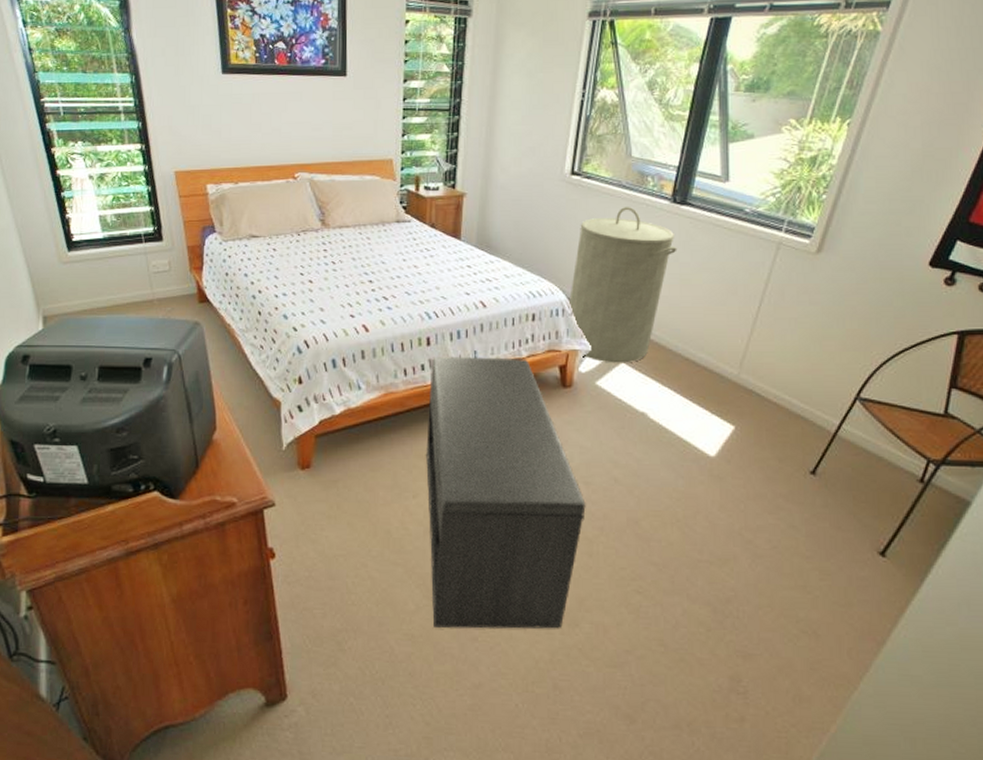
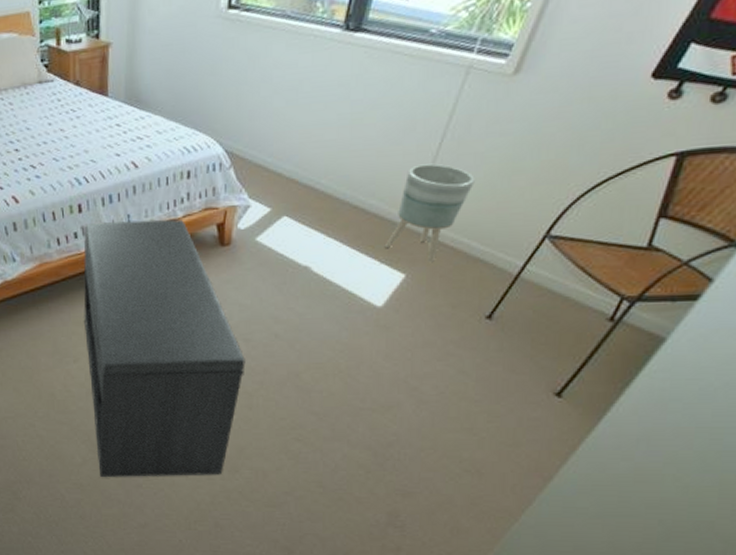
laundry hamper: present [568,207,677,363] -> none [226,40,349,217]
planter: none [714,324,791,416] -> present [384,163,475,262]

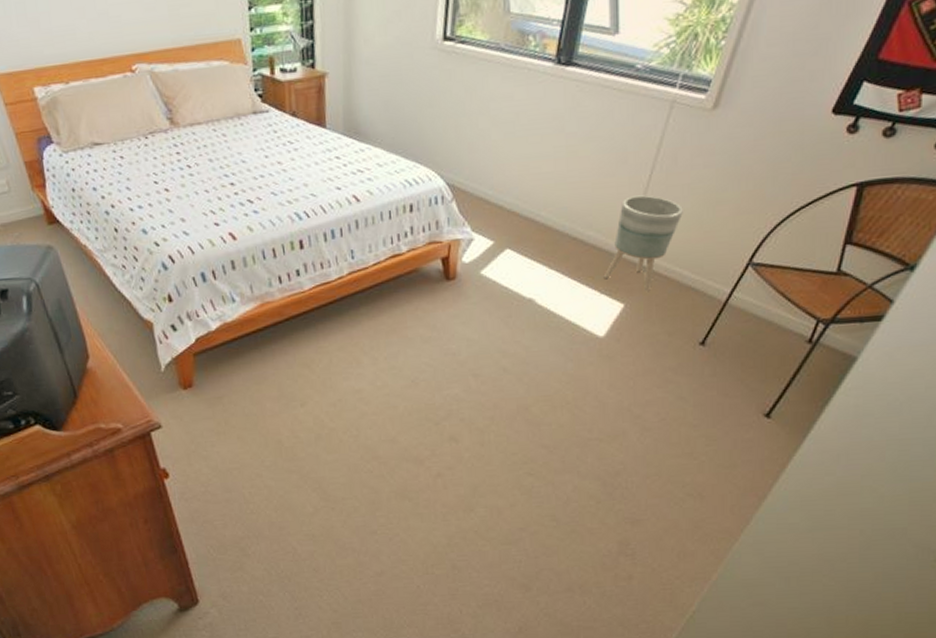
bench: present [83,219,246,477] -> none [306,254,476,526]

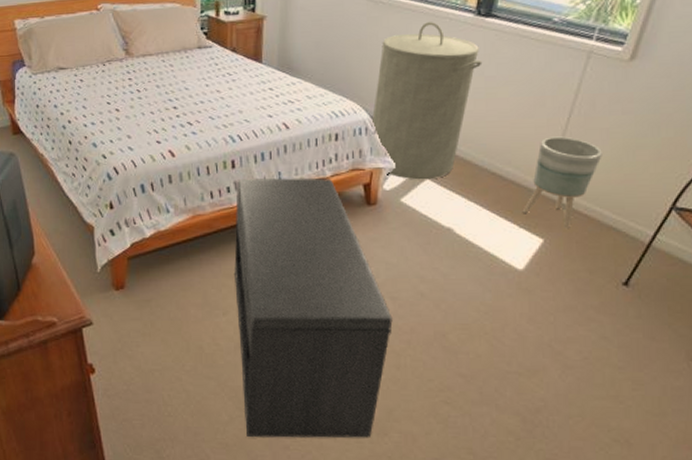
bench: none [306,254,476,526] -> present [234,177,393,438]
laundry hamper: none [447,73,563,250] -> present [371,22,483,180]

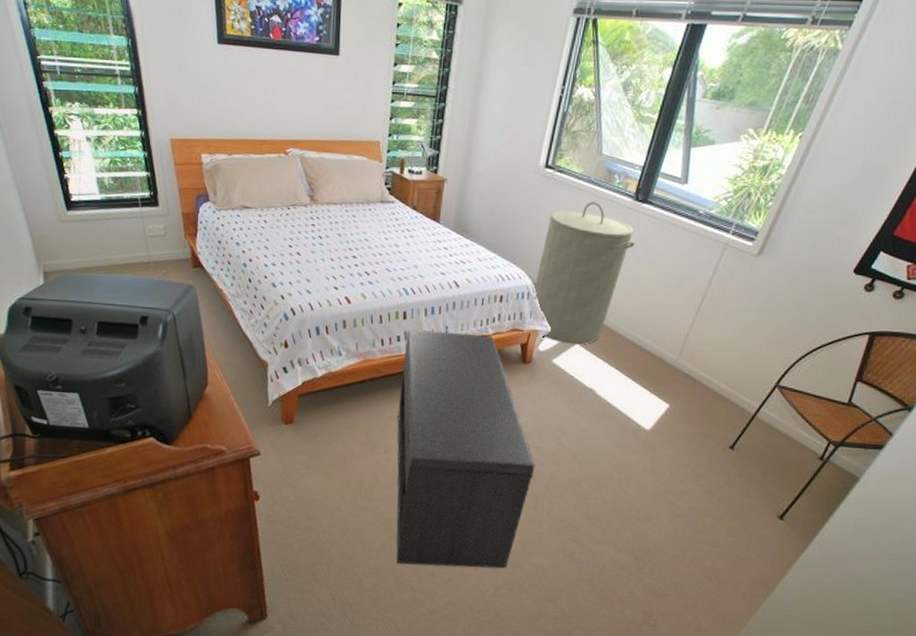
planter: present [522,136,602,228] -> none [654,316,726,397]

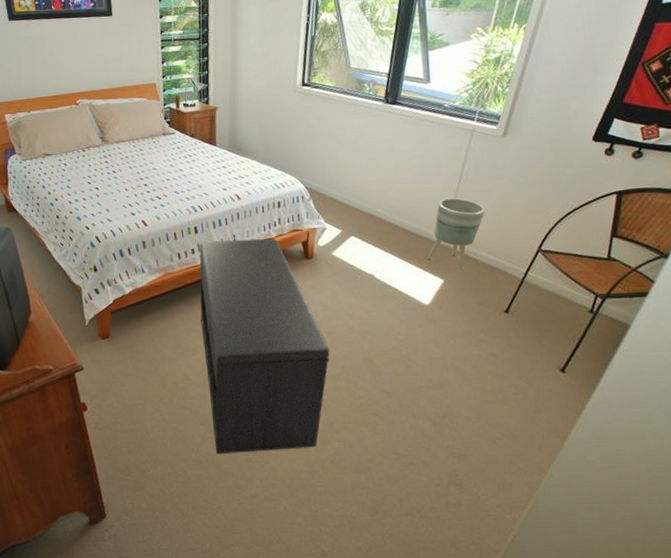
laundry hamper: present [533,202,635,345] -> none [306,109,391,237]
planter: none [654,316,726,397] -> present [426,198,485,270]

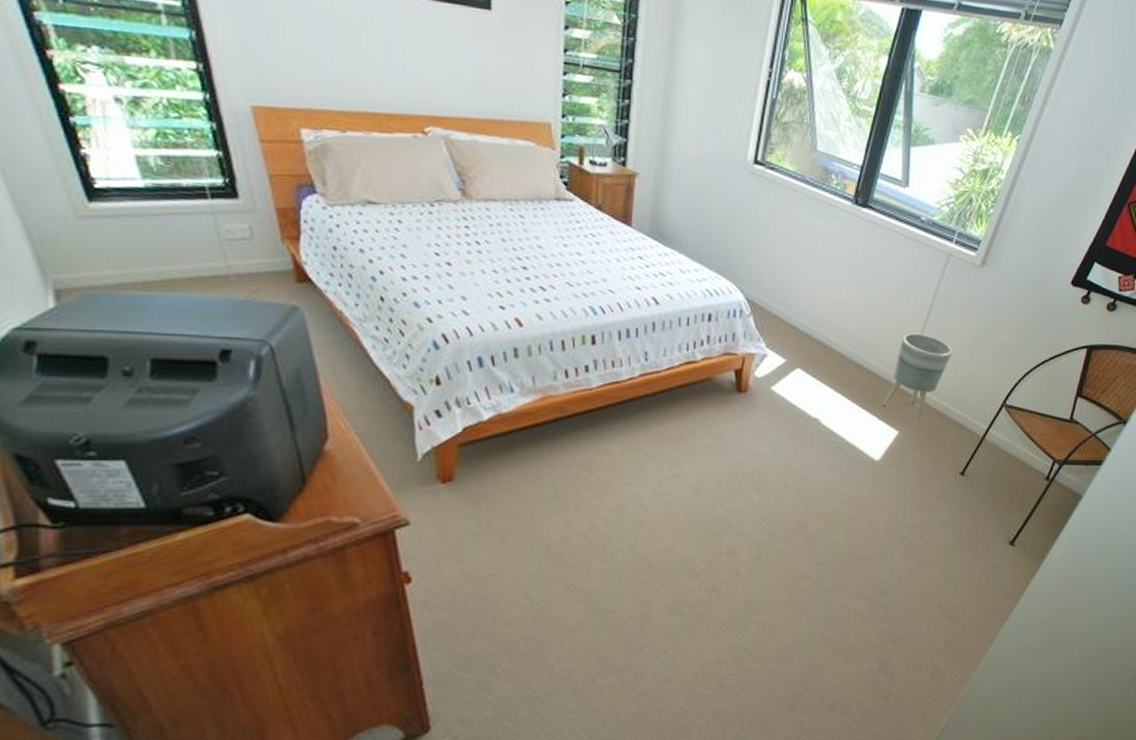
bench: present [199,238,330,454] -> none [590,357,757,641]

